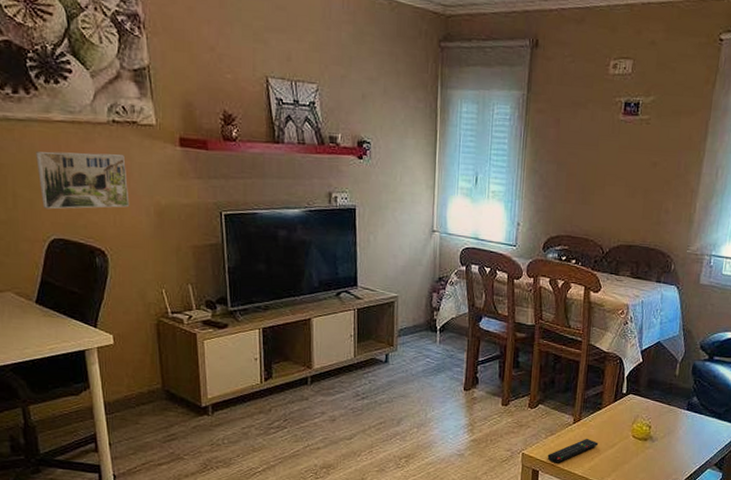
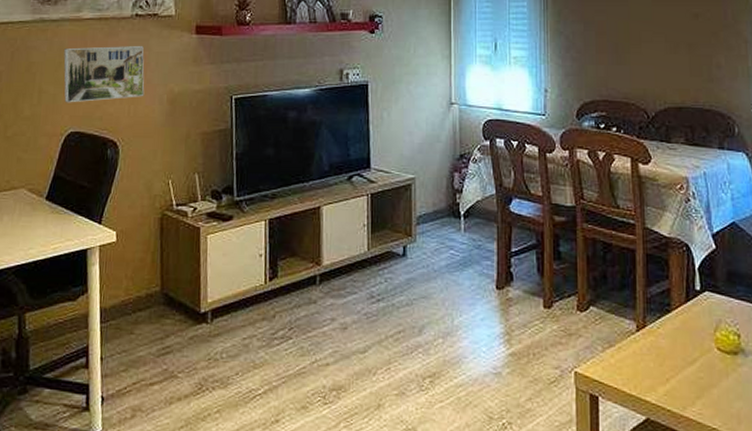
remote control: present [547,438,599,463] -> none [607,351,673,386]

